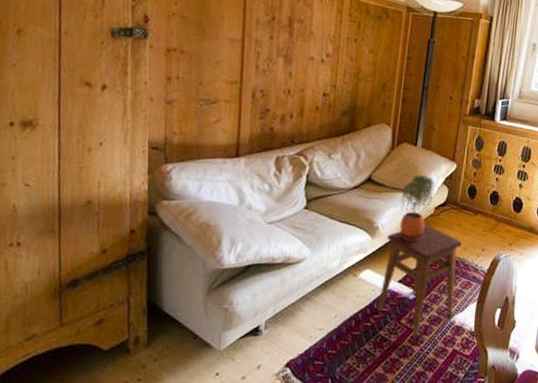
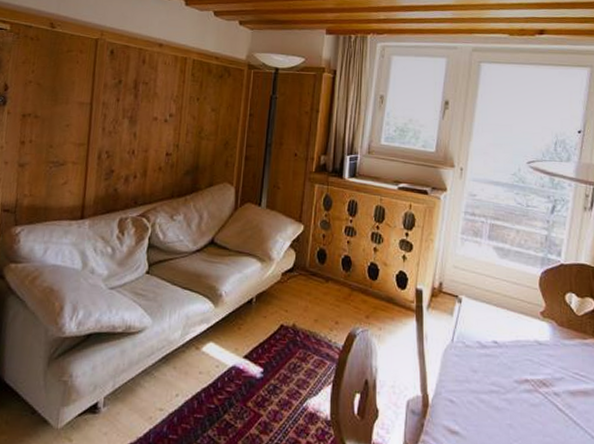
stool: present [377,224,462,338] -> none [221,292,312,425]
potted plant: present [399,175,435,242] -> none [243,237,281,312]

